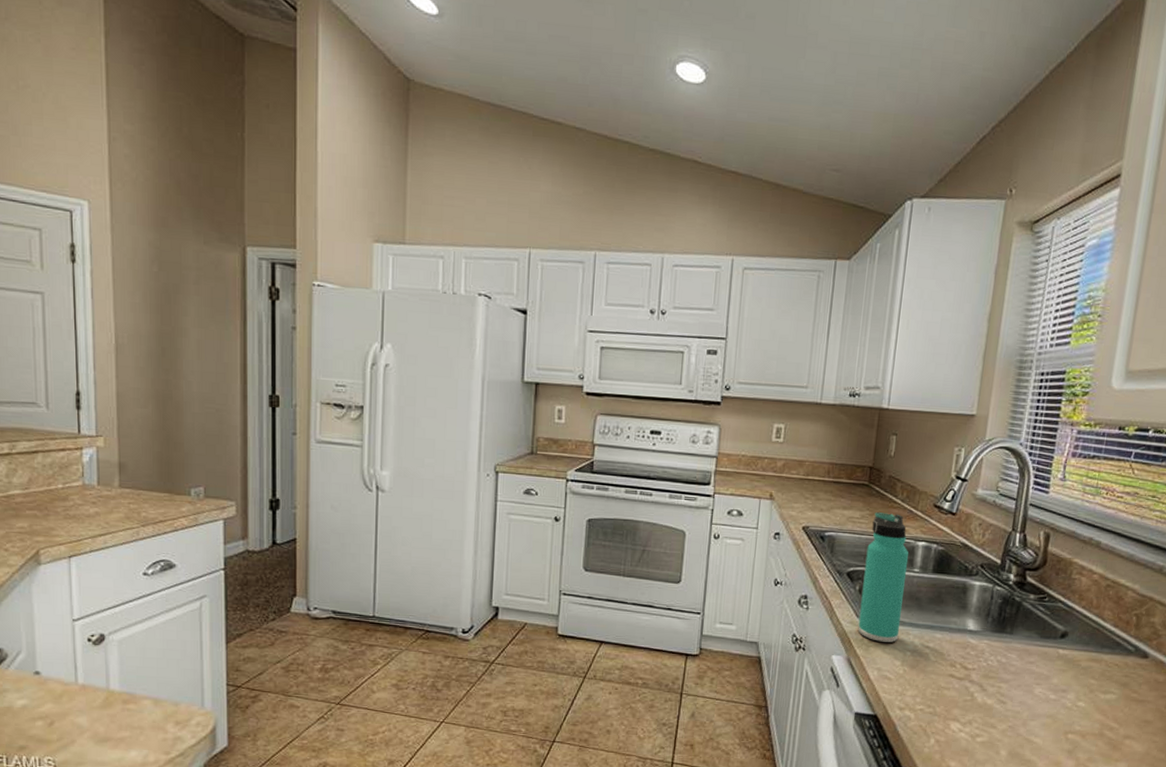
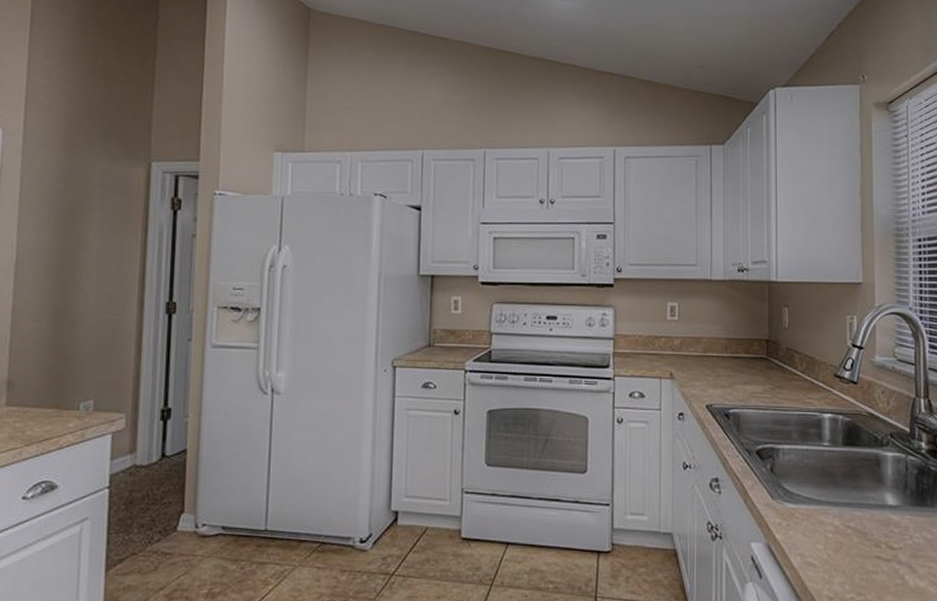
thermos bottle: present [857,511,909,643] -> none [773,385,817,524]

